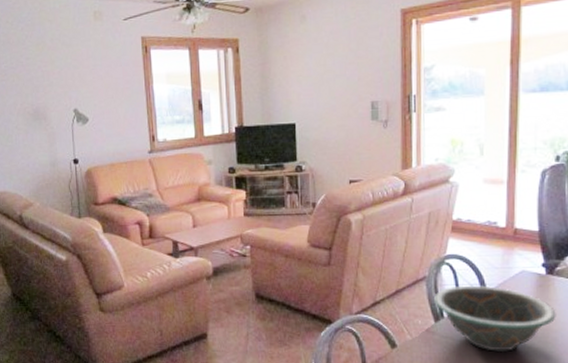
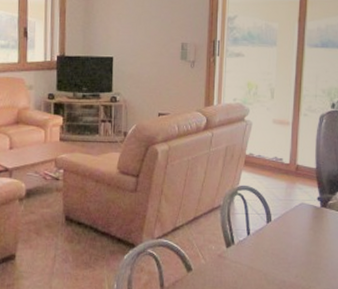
decorative bowl: present [433,285,556,352] -> none [226,214,328,276]

